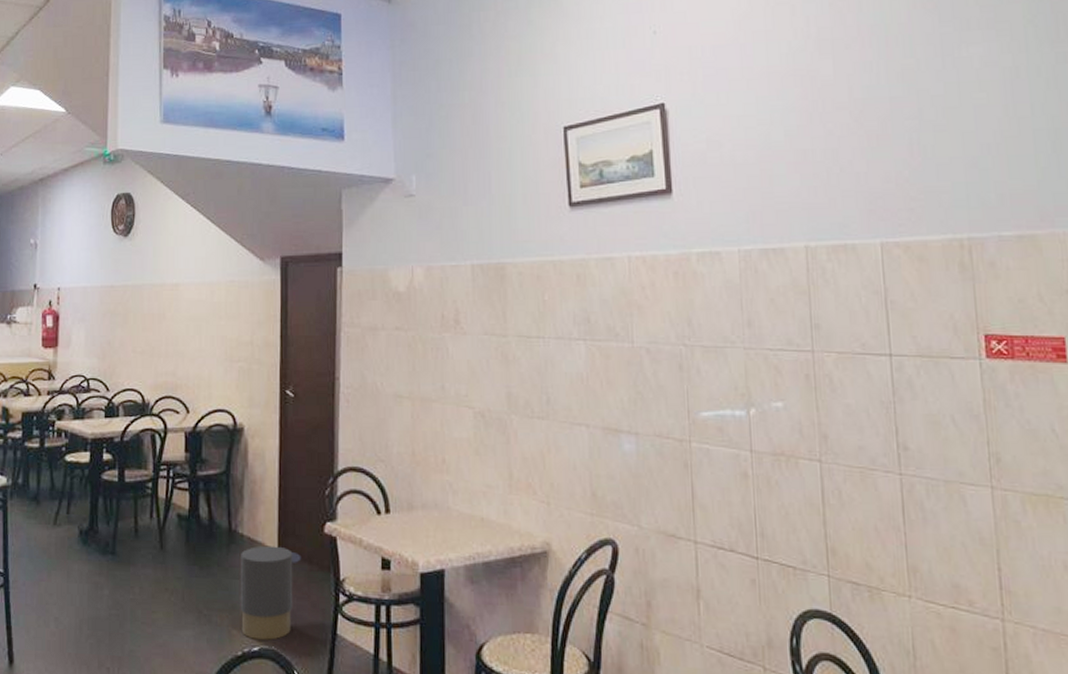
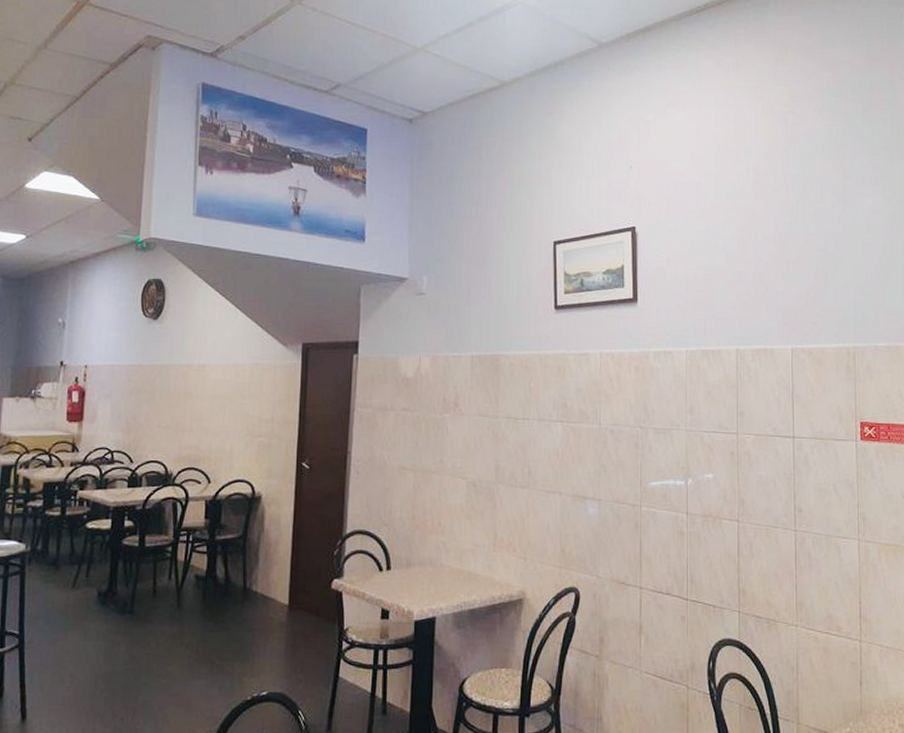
trash can: present [240,545,302,640] -> none [251,601,310,685]

